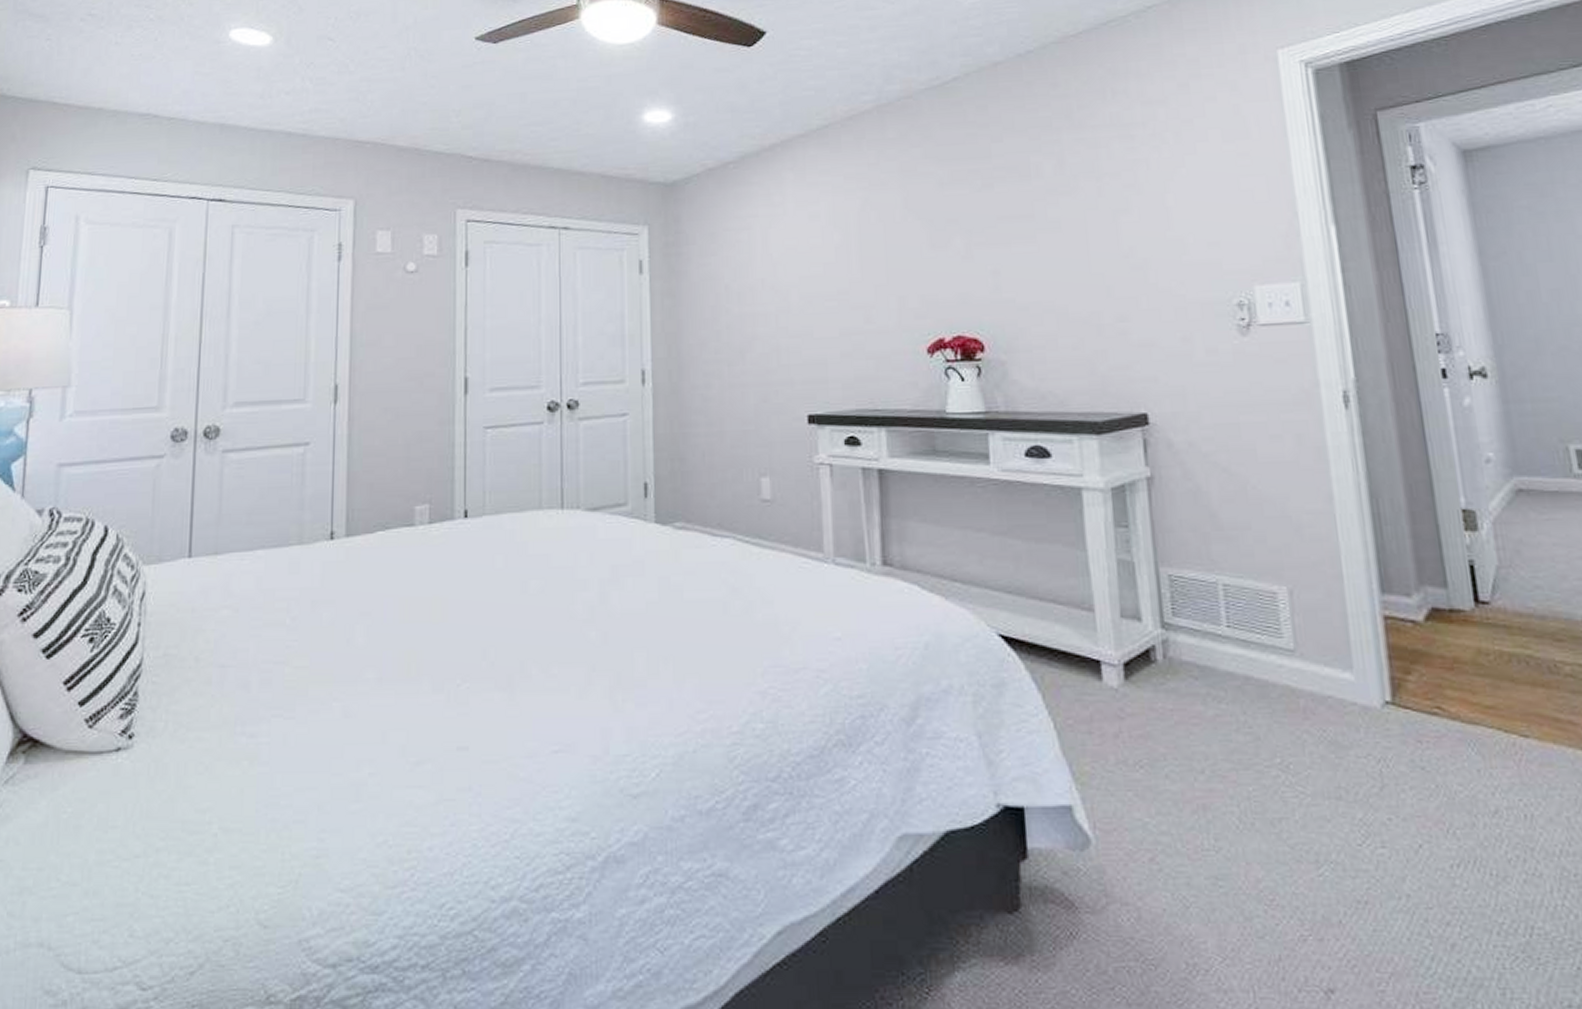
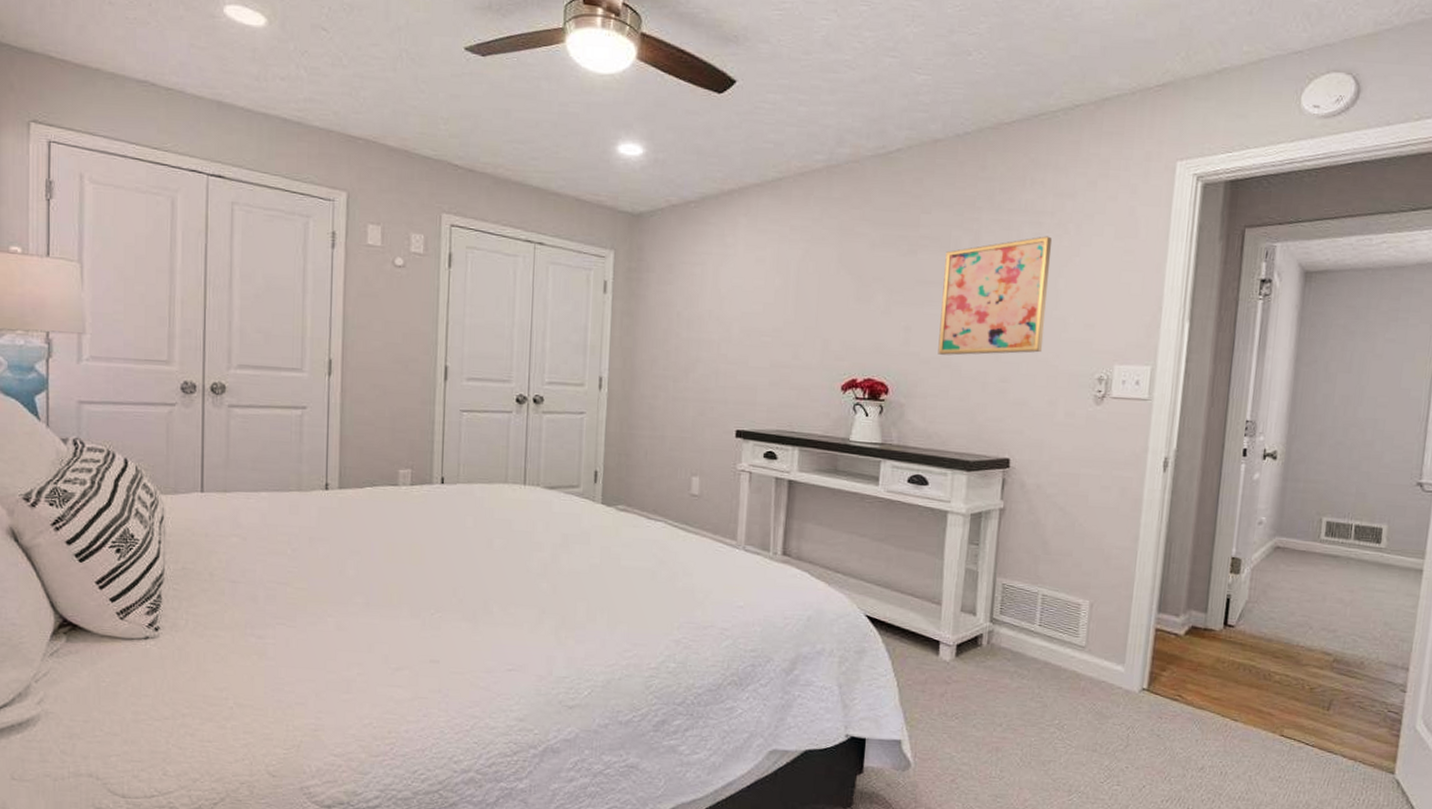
wall art: none [1027,149,1163,298] -> present [938,236,1052,355]

